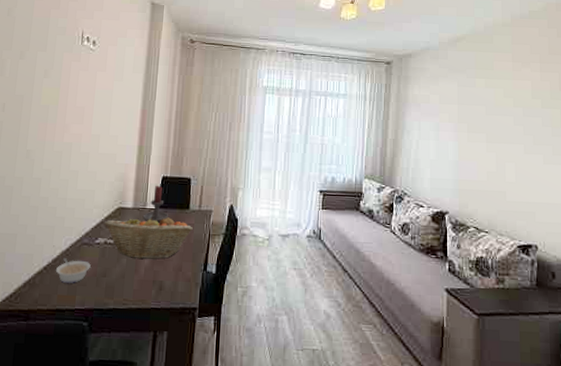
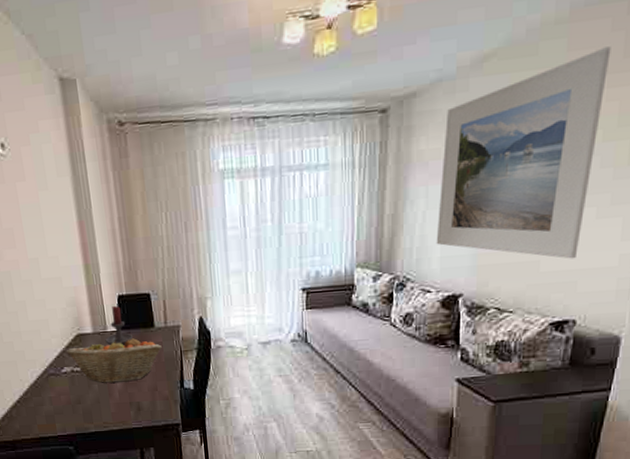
legume: present [55,258,91,283] -> none [29,390,63,413]
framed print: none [427,45,540,194] -> present [436,46,611,259]

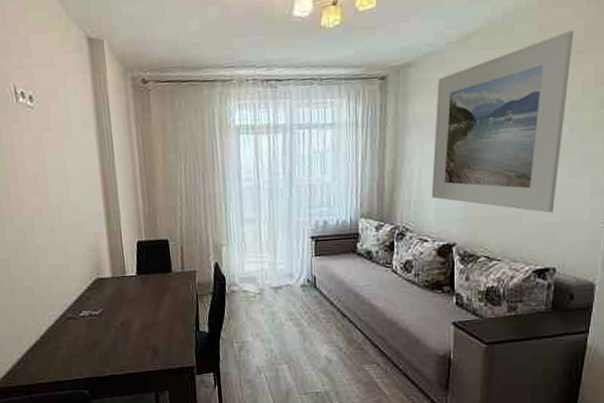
fruit basket: present [66,337,162,384] -> none [84,281,179,327]
candle holder: present [106,306,133,345] -> none [124,252,150,289]

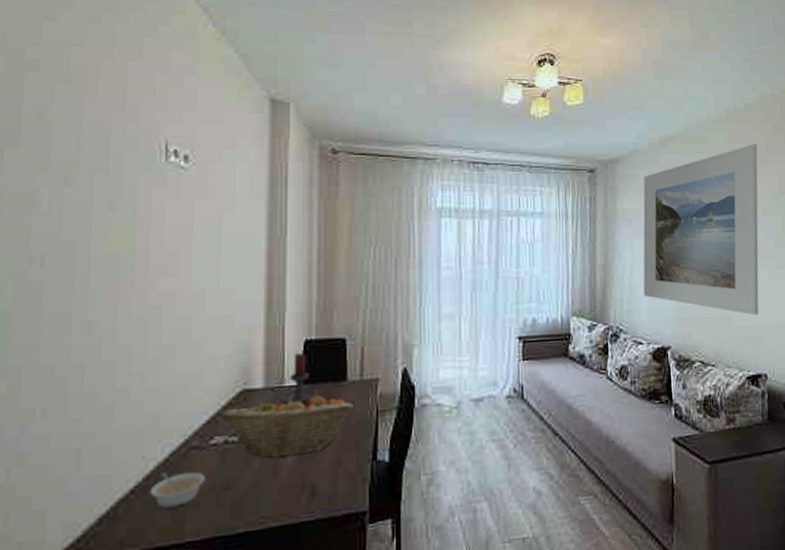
legume: none [45,334,80,357] -> present [149,471,205,508]
fruit basket: none [84,281,179,327] -> present [221,393,353,459]
candle holder: none [124,252,150,289] -> present [281,353,317,404]

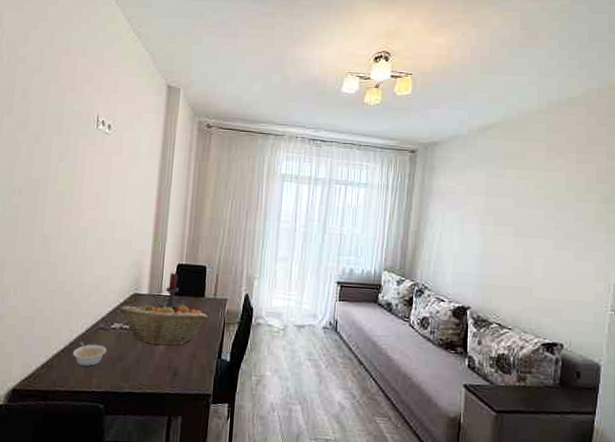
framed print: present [643,144,759,316] -> none [449,135,578,291]

